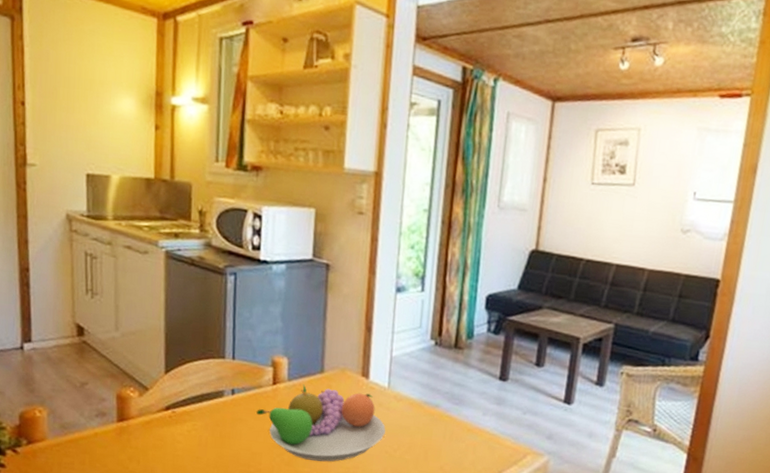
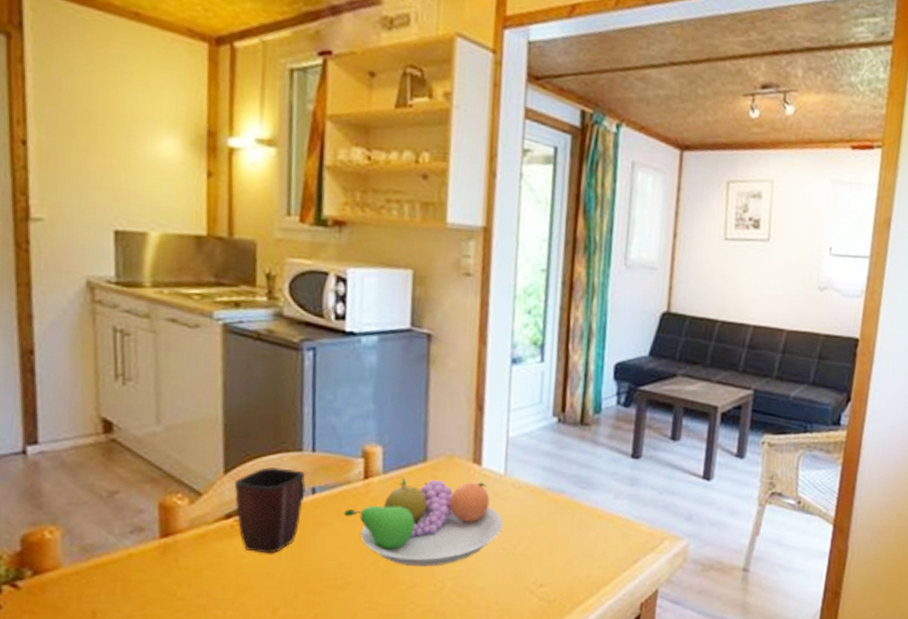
mug: none [172,370,227,441] -> present [234,467,306,554]

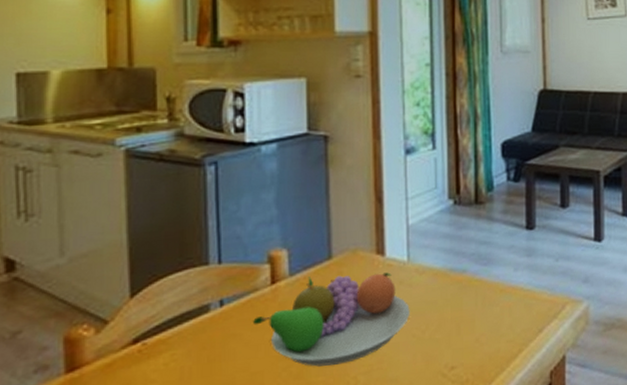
mug: present [234,467,306,554] -> none [141,284,213,375]

